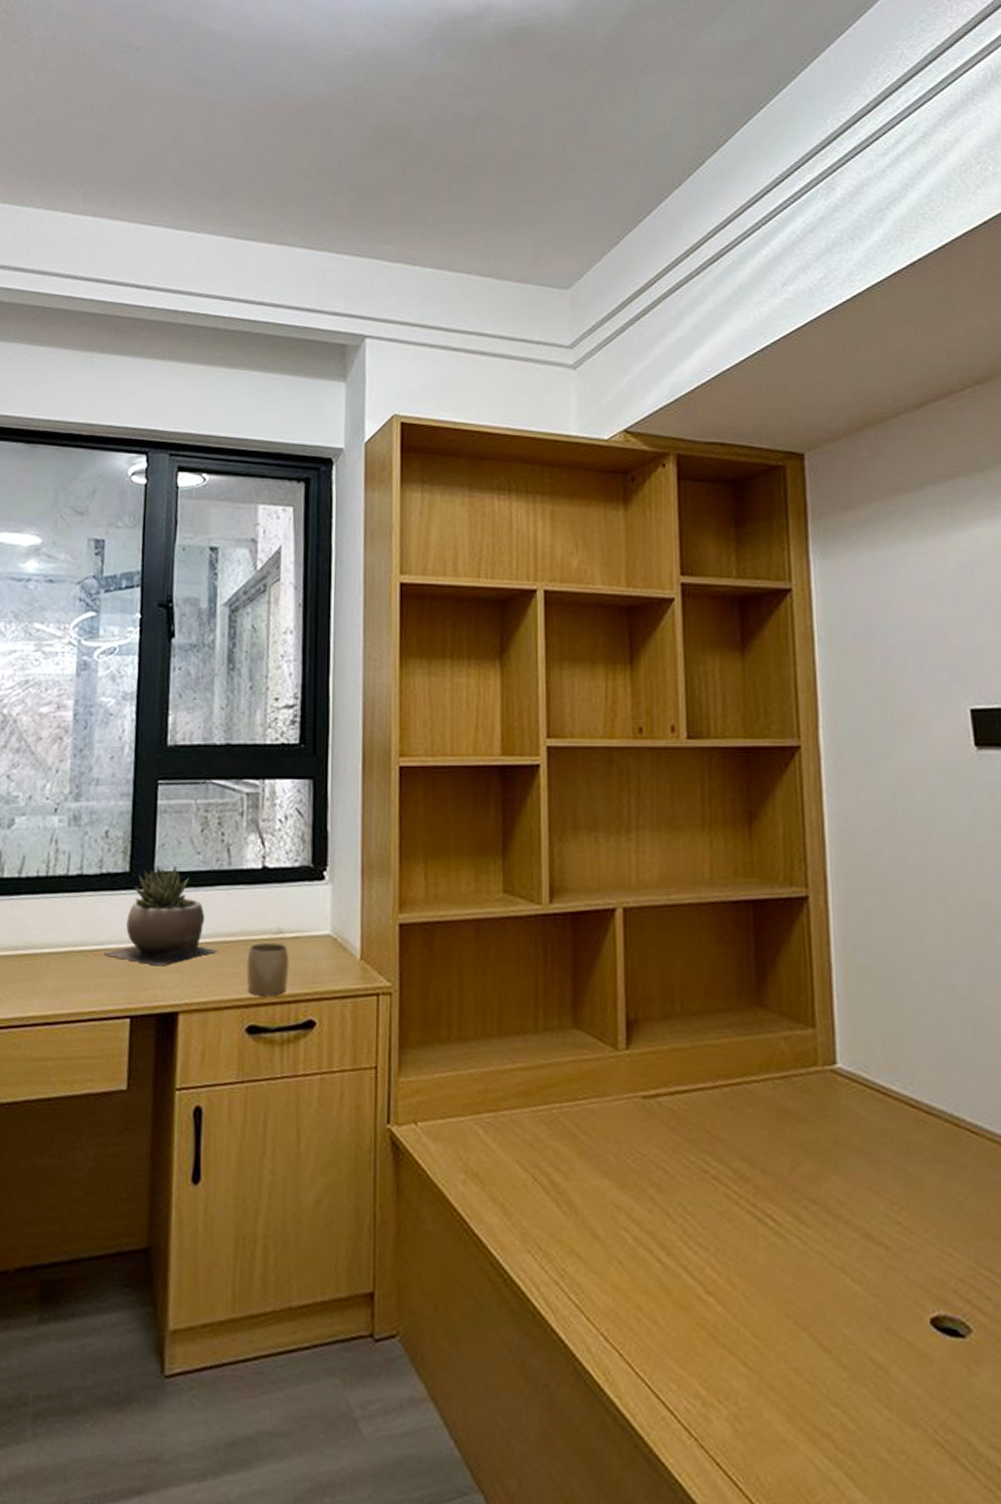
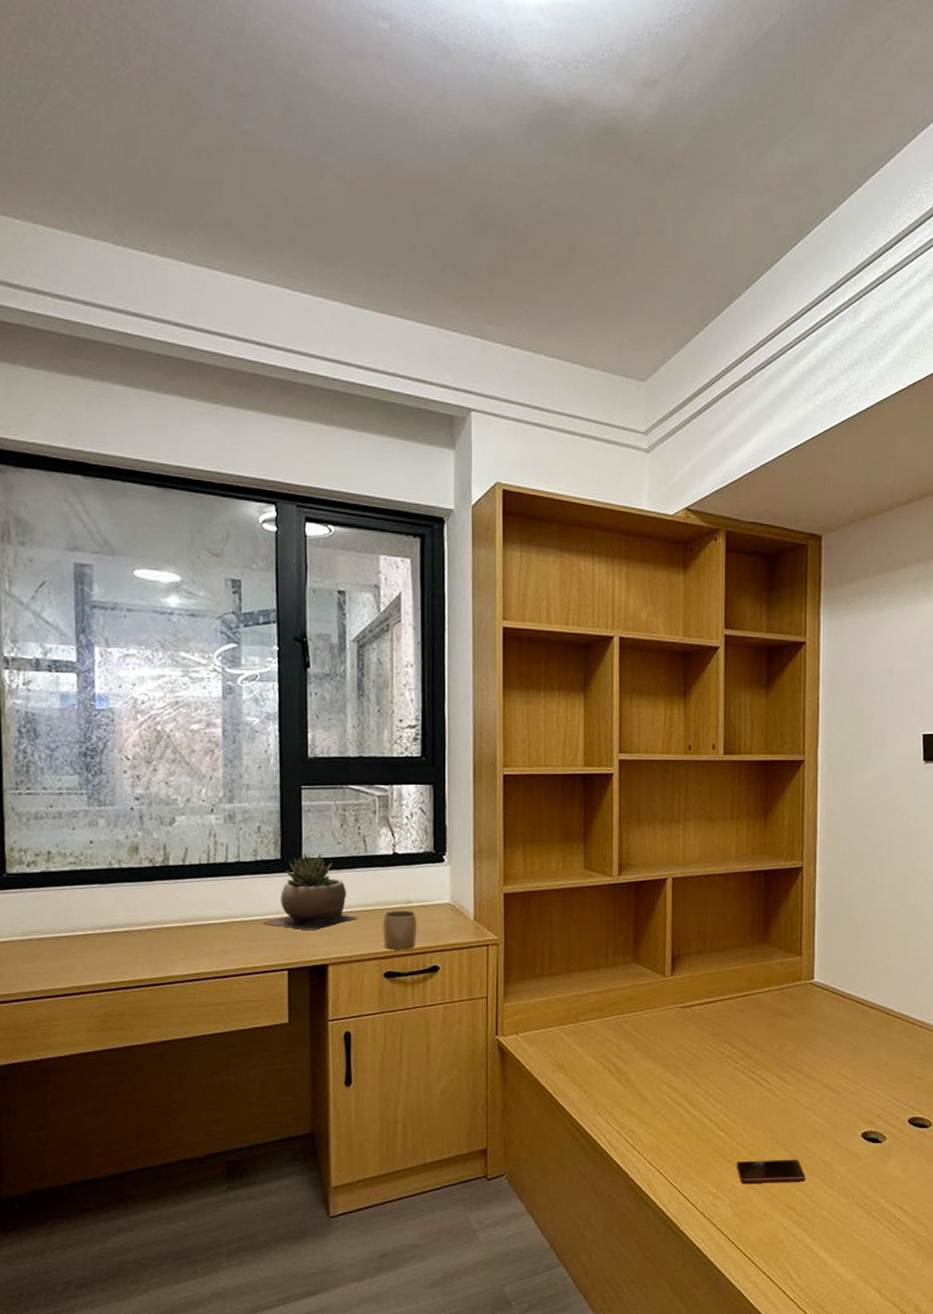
phone: none [735,1347,846,1392] -> present [736,1159,806,1183]

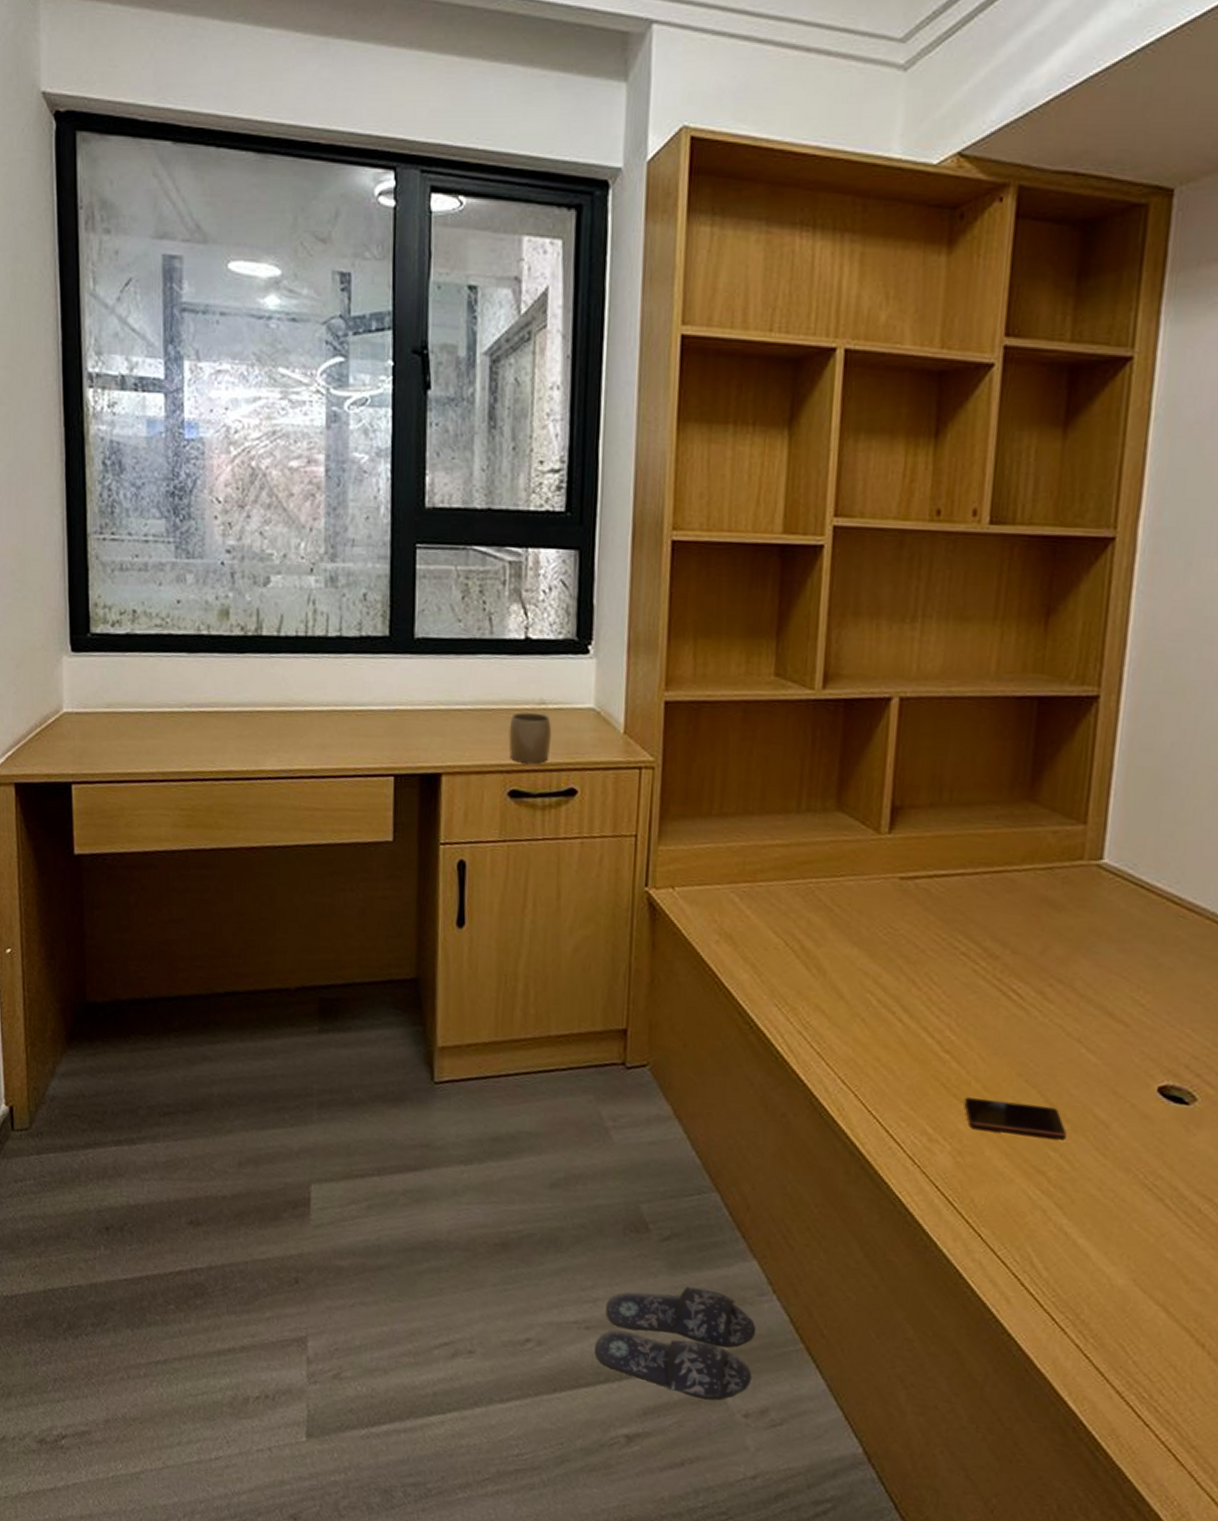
succulent plant: present [263,853,358,931] -> none [367,631,479,730]

